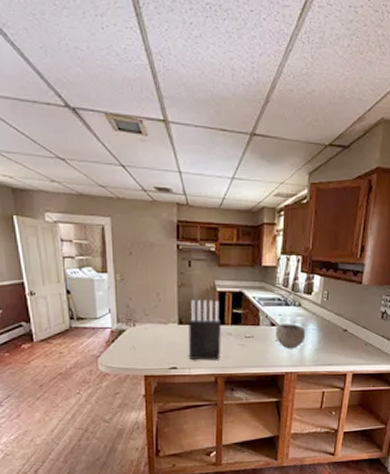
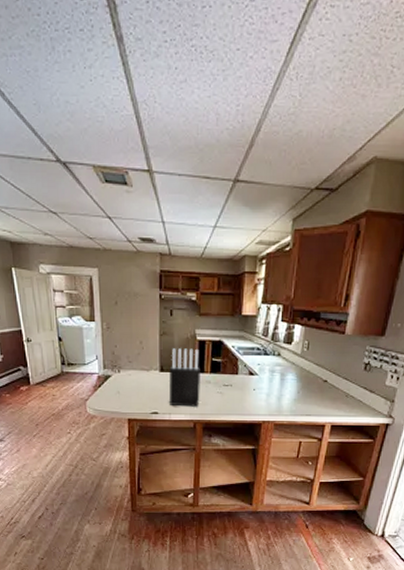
bowl: present [275,324,306,348] -> none [253,373,284,397]

